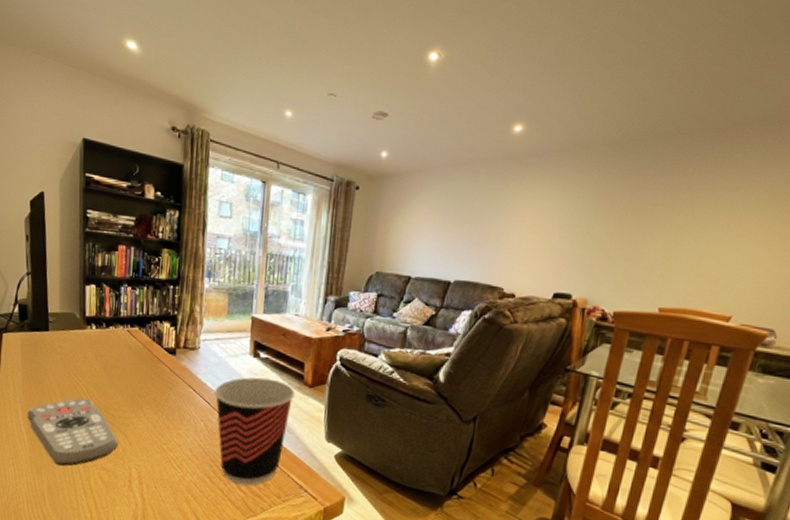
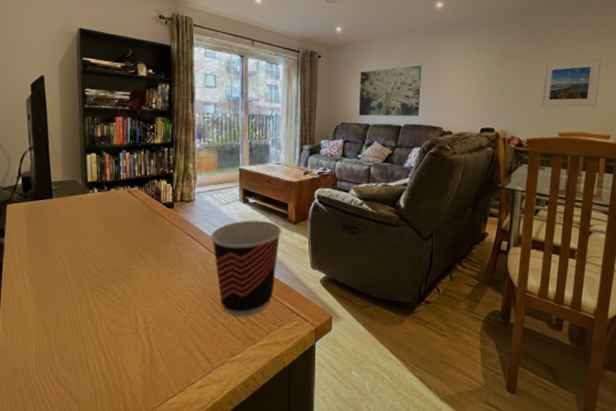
remote control: present [27,398,119,466] -> none [33,256,124,322]
wall art: none [398,206,486,271] -> present [358,66,422,116]
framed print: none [639,211,735,277] -> present [541,58,601,107]

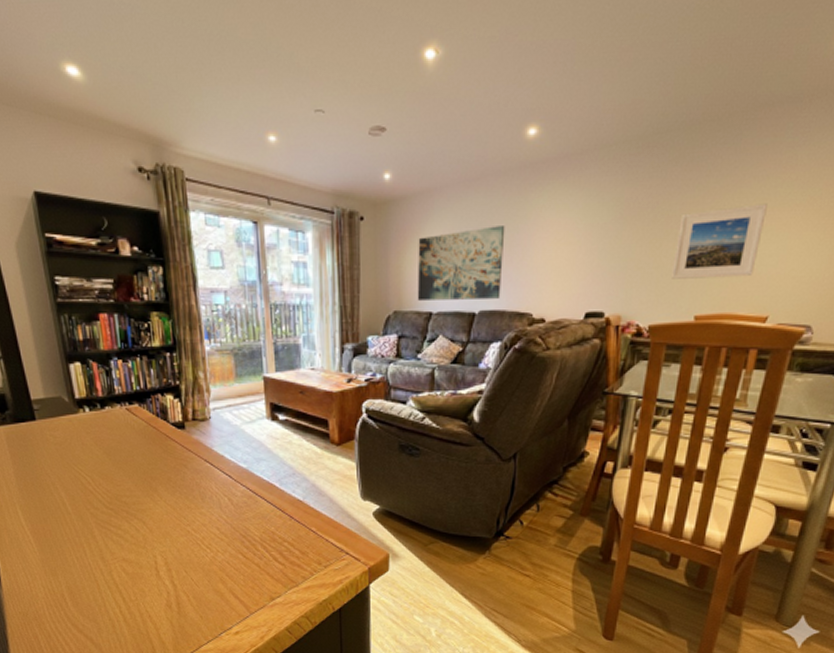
cup: present [211,220,281,317] -> none [234,441,322,556]

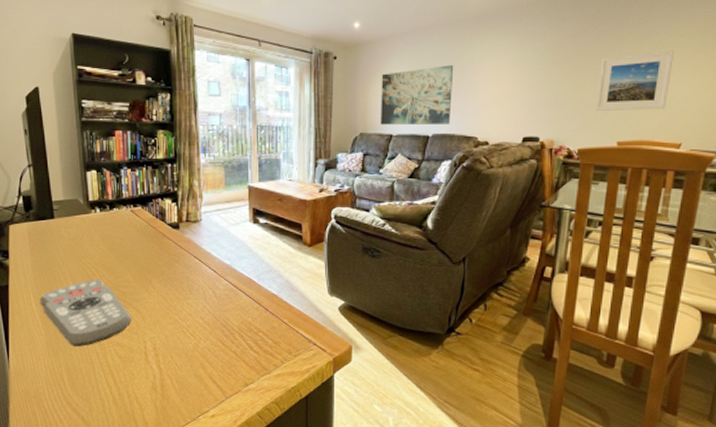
remote control: none [28,488,138,563] -> present [40,279,132,346]

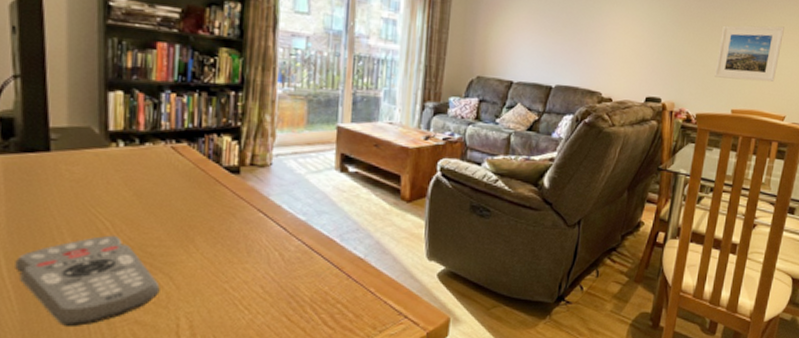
wall art: present [380,65,454,125] -> none [500,12,583,76]

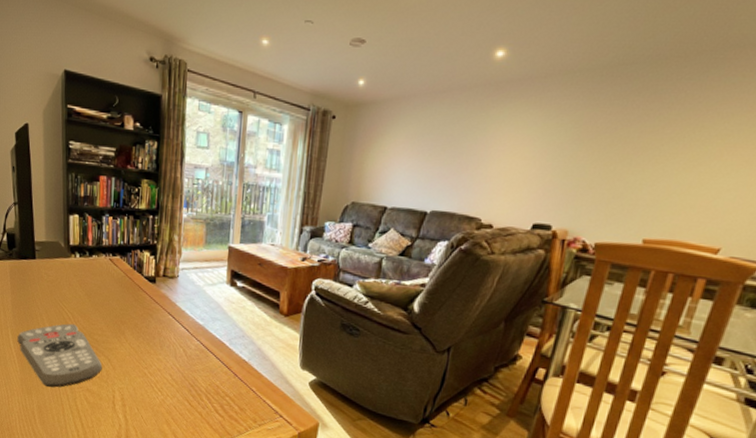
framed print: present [715,25,784,83] -> none [623,139,730,208]

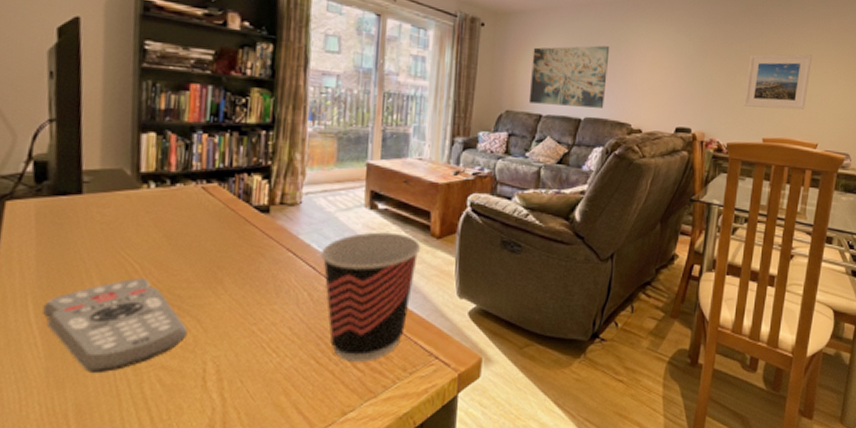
cup: none [193,305,271,410] -> present [321,232,420,362]
wall art: none [374,135,465,202] -> present [528,45,610,108]
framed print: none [623,139,730,208] -> present [744,54,812,110]

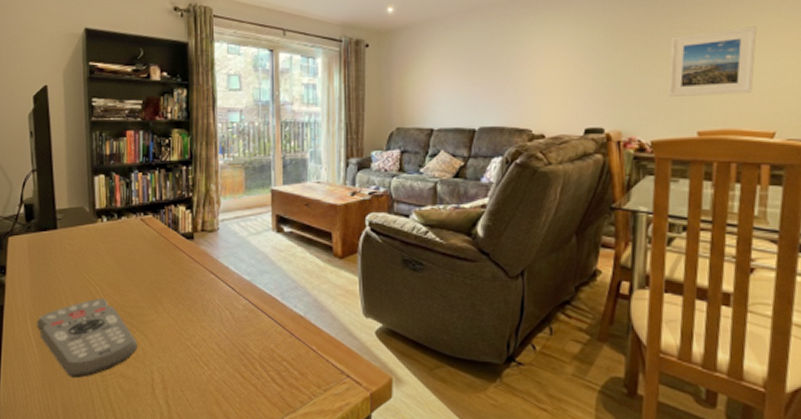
cup: present [321,232,420,362] -> none [239,254,324,377]
wall art: present [528,45,610,108] -> none [418,50,501,118]

